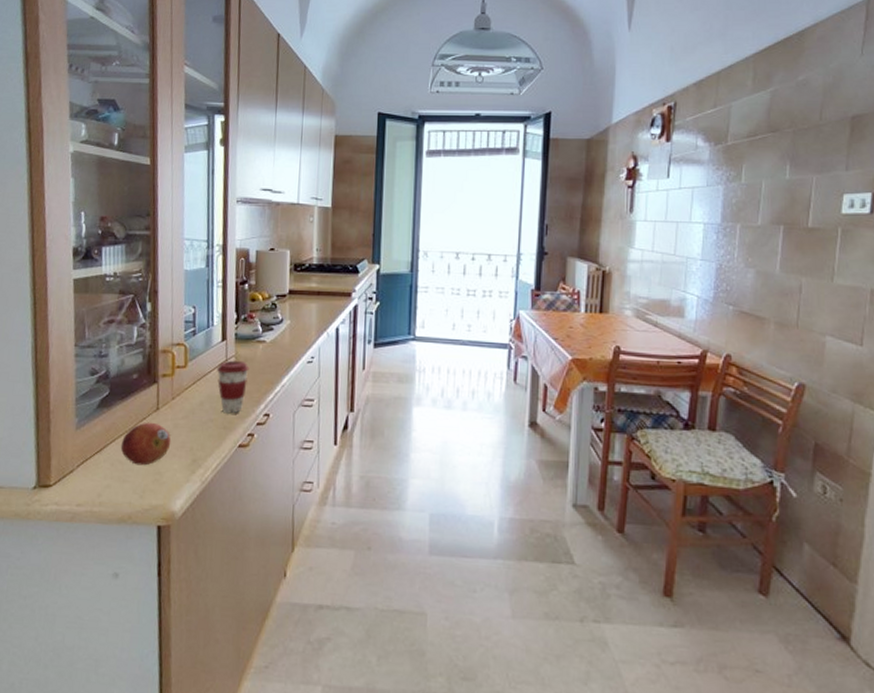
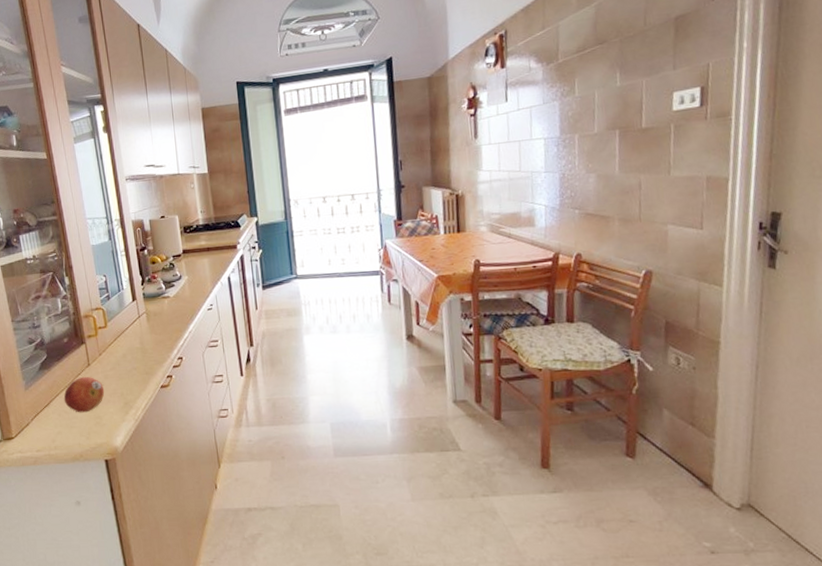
coffee cup: present [217,360,250,414] -> none [132,315,160,362]

